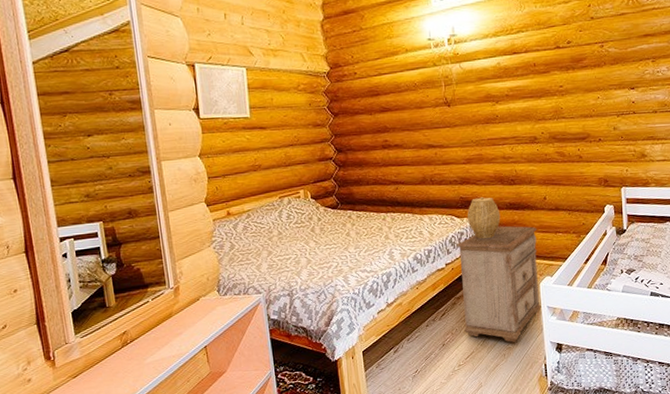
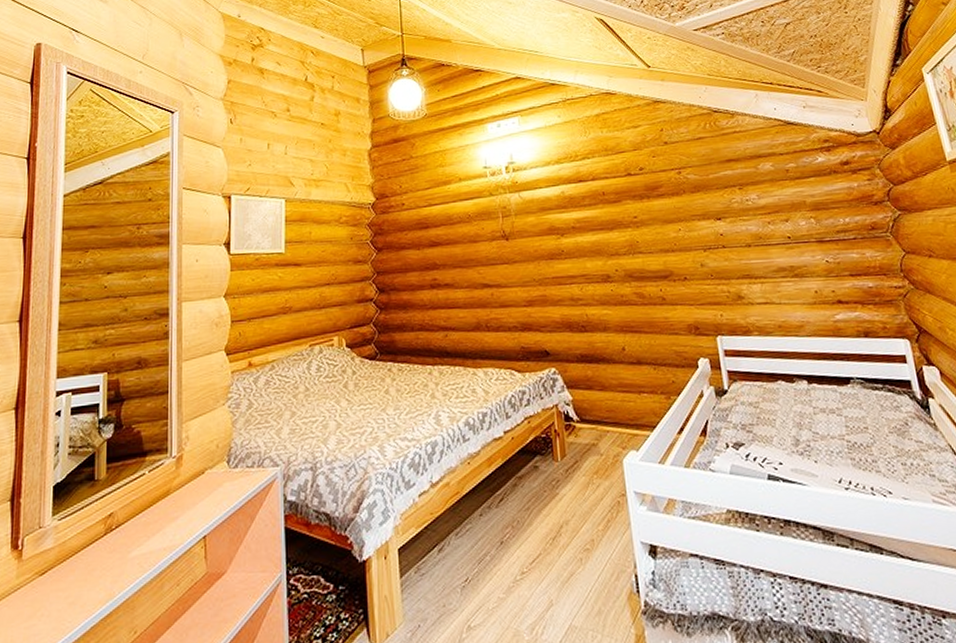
nightstand: present [456,226,541,342] -> none [517,383,627,542]
woven basket: present [467,197,501,239] -> none [529,347,571,400]

